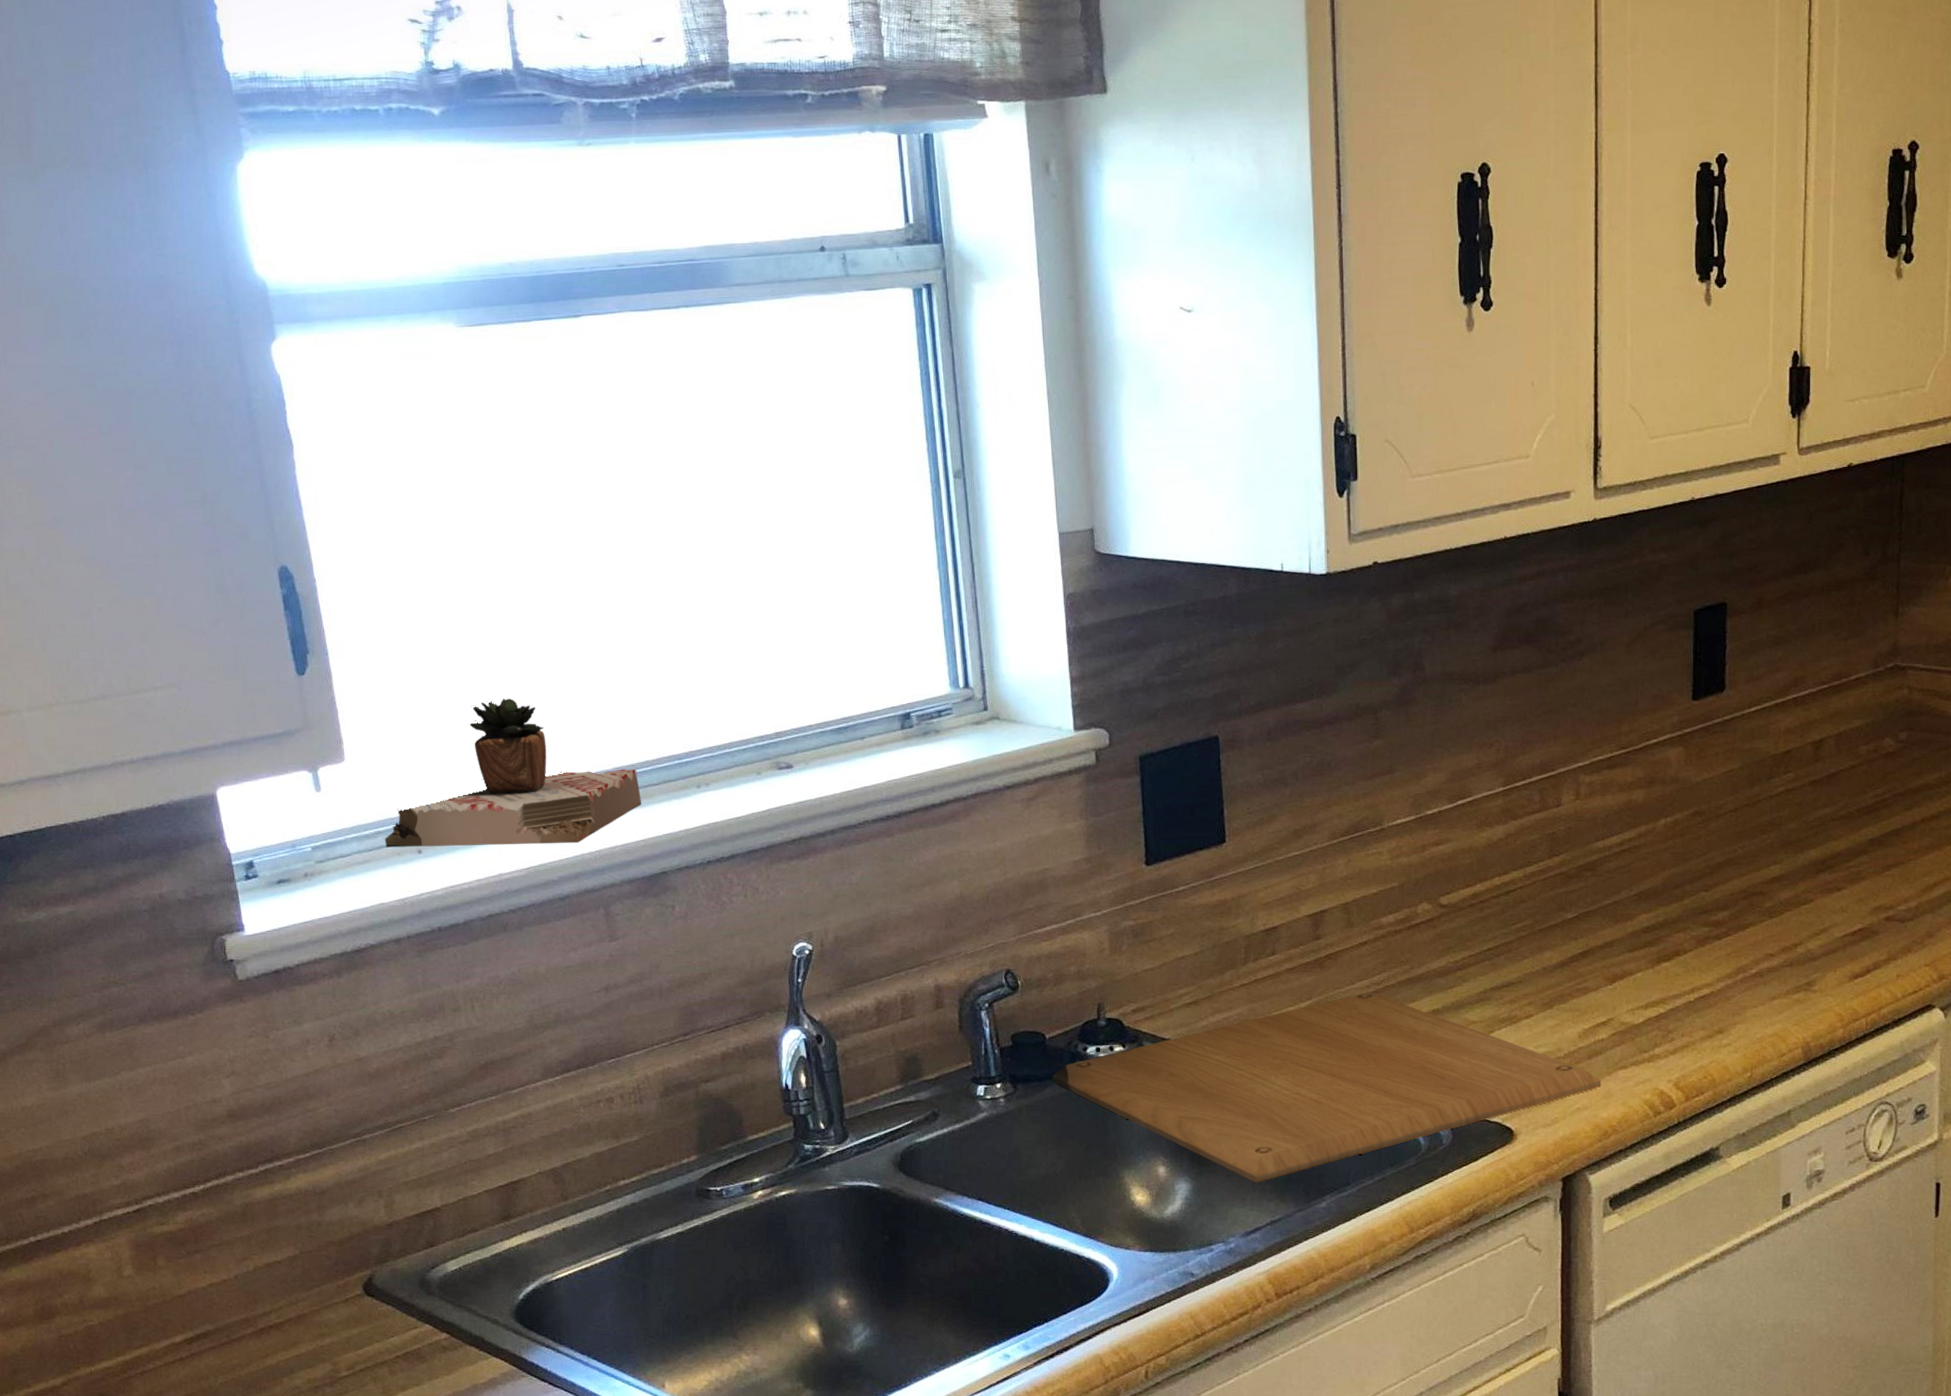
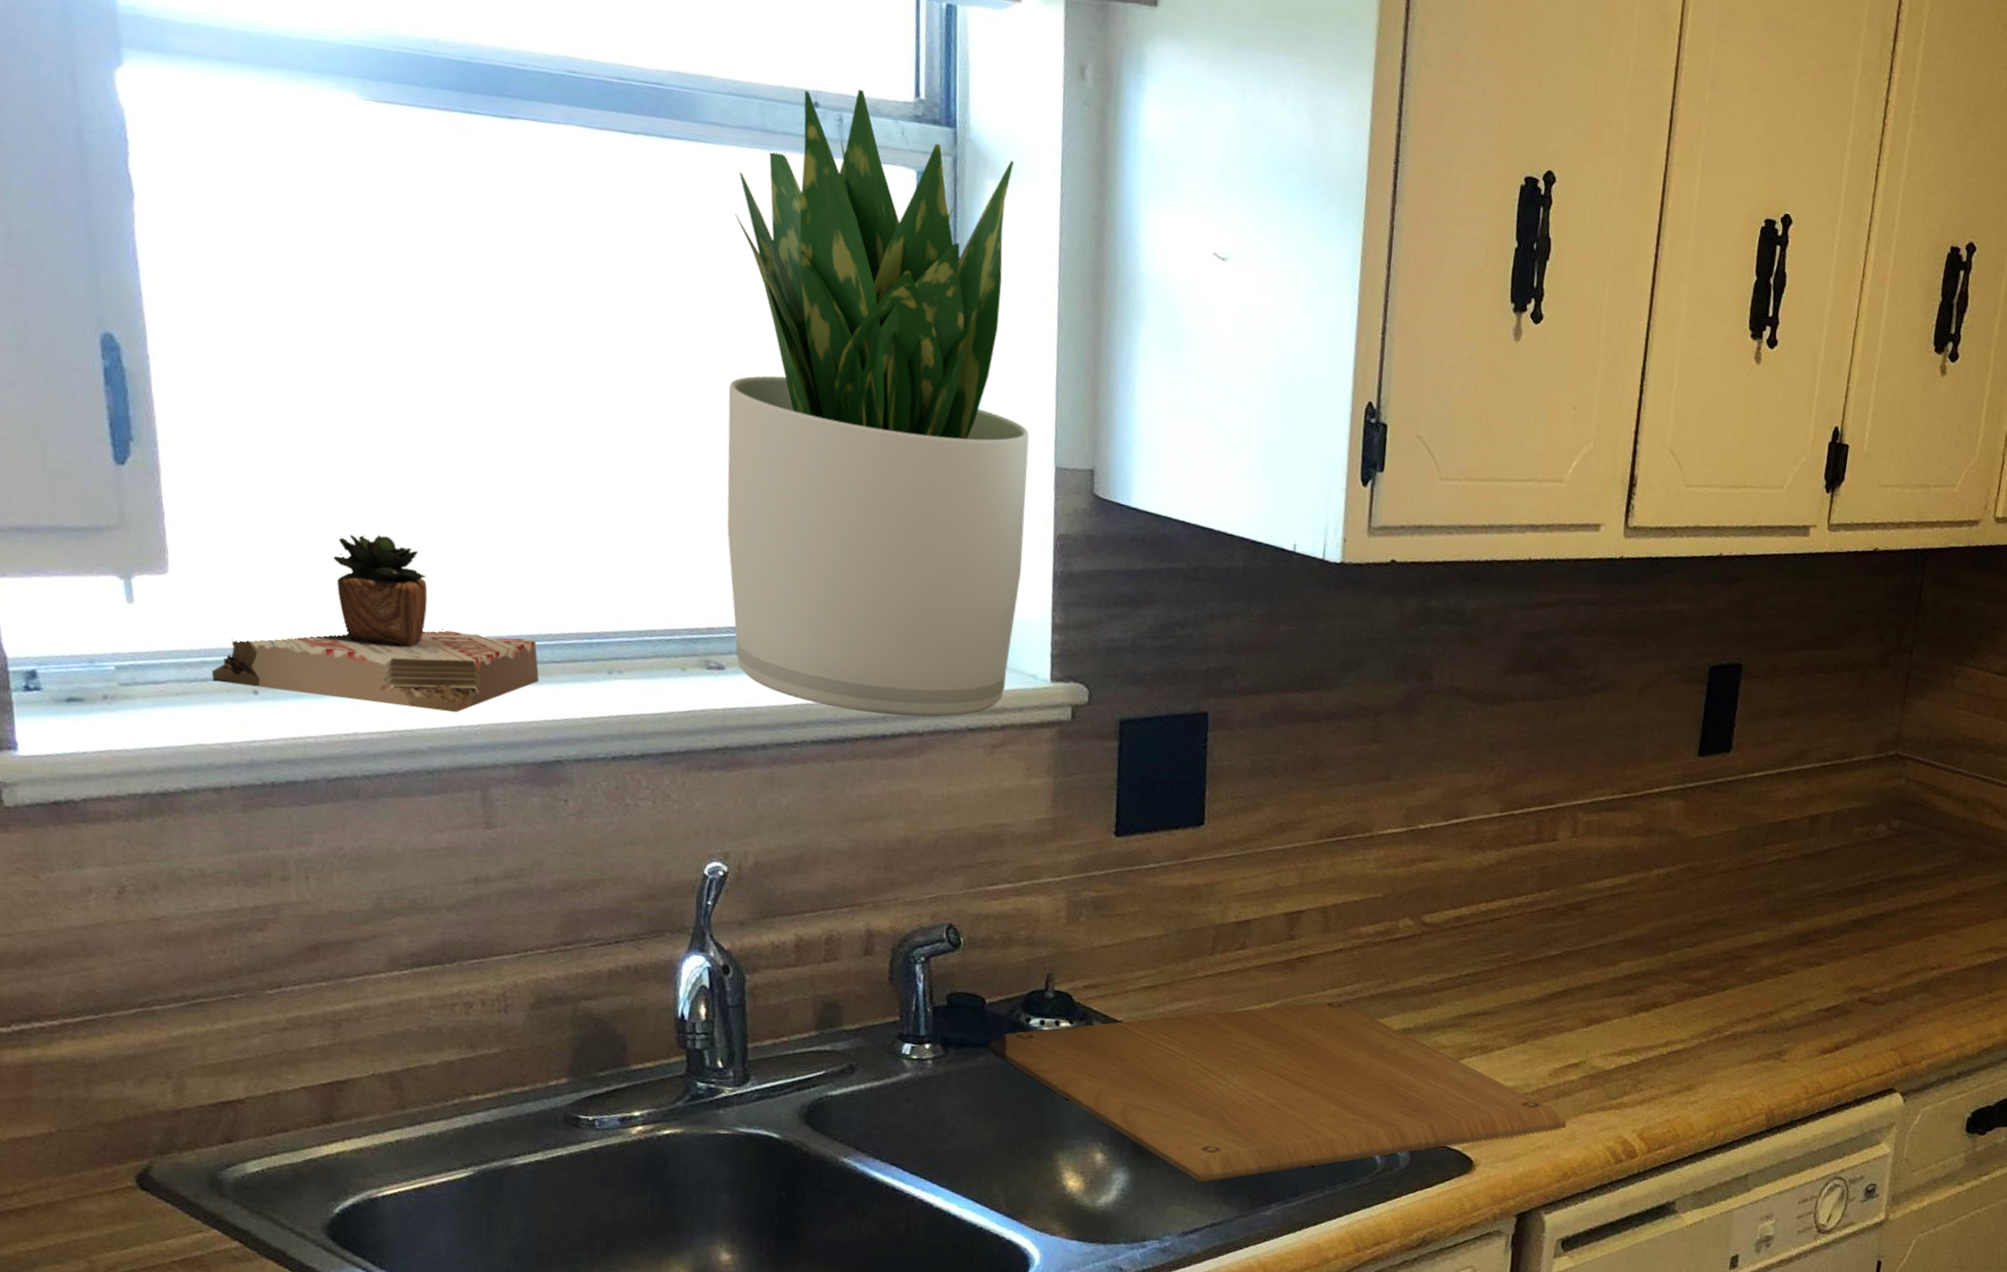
planter: none [764,226,1039,787] -> present [727,89,1030,717]

